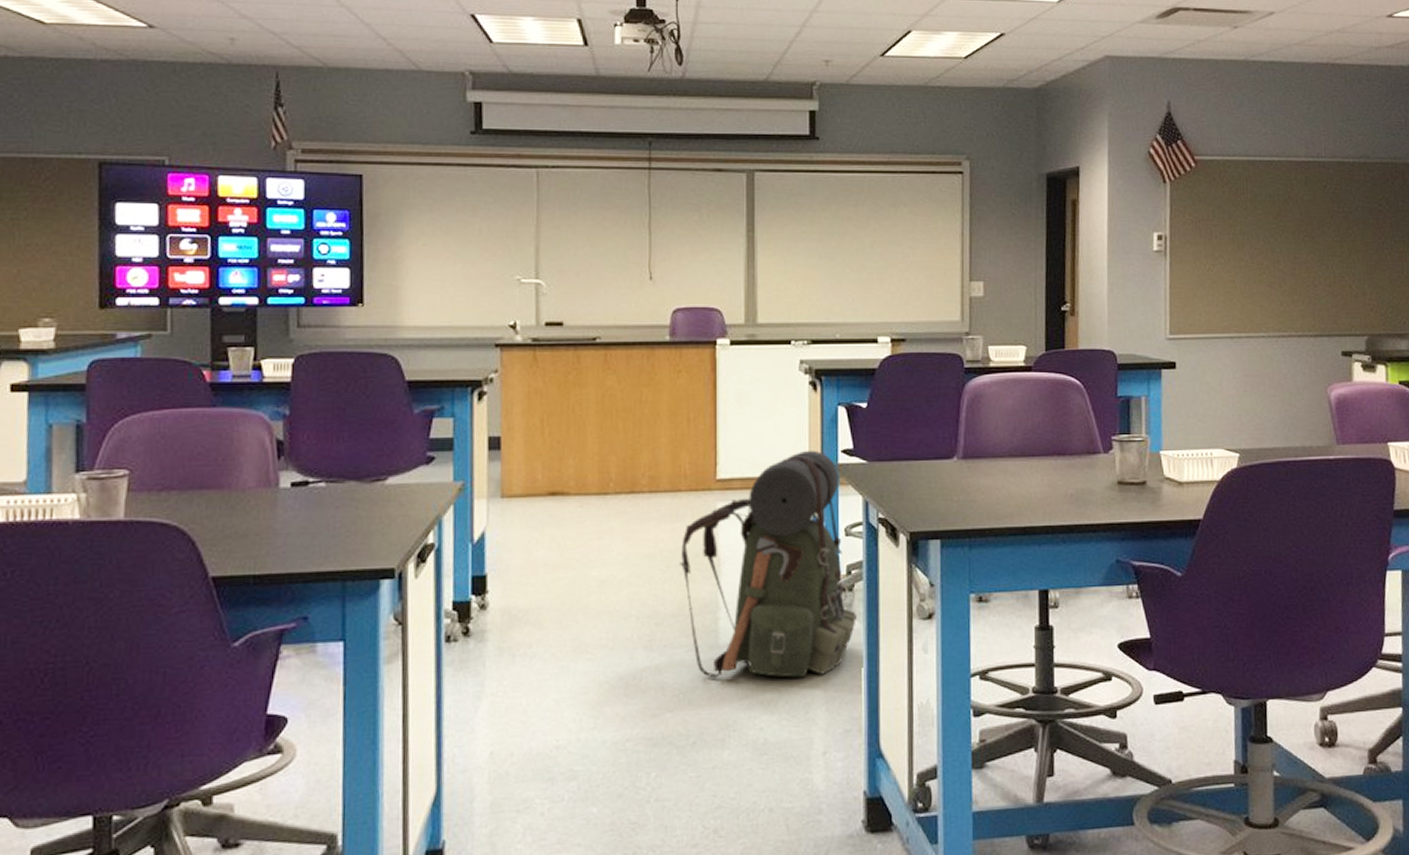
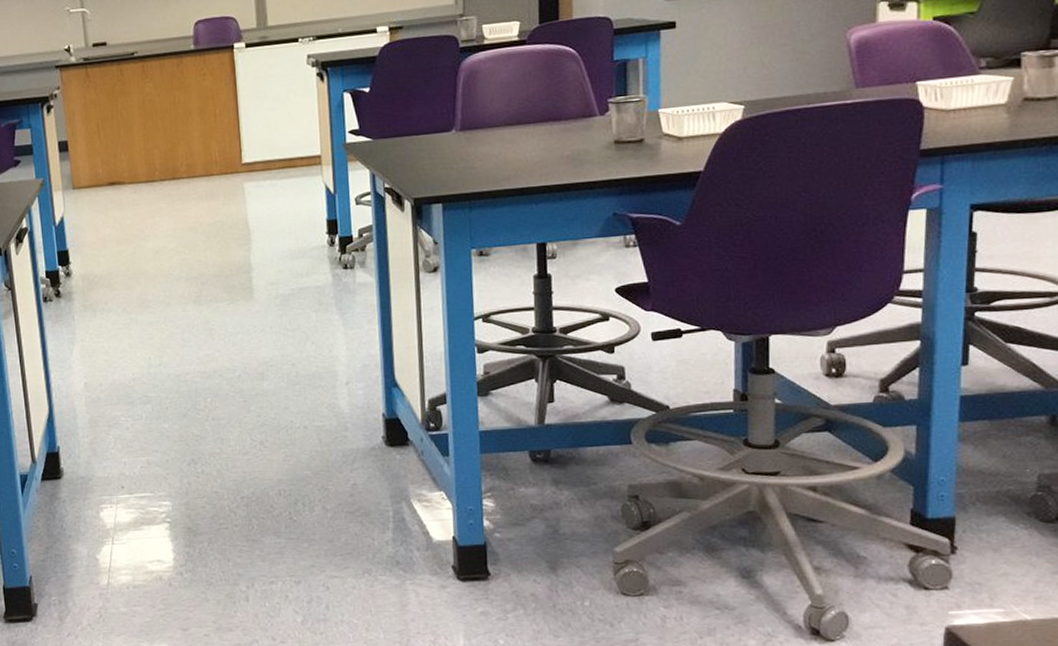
backpack: present [680,450,857,678] -> none [217,132,369,324]

